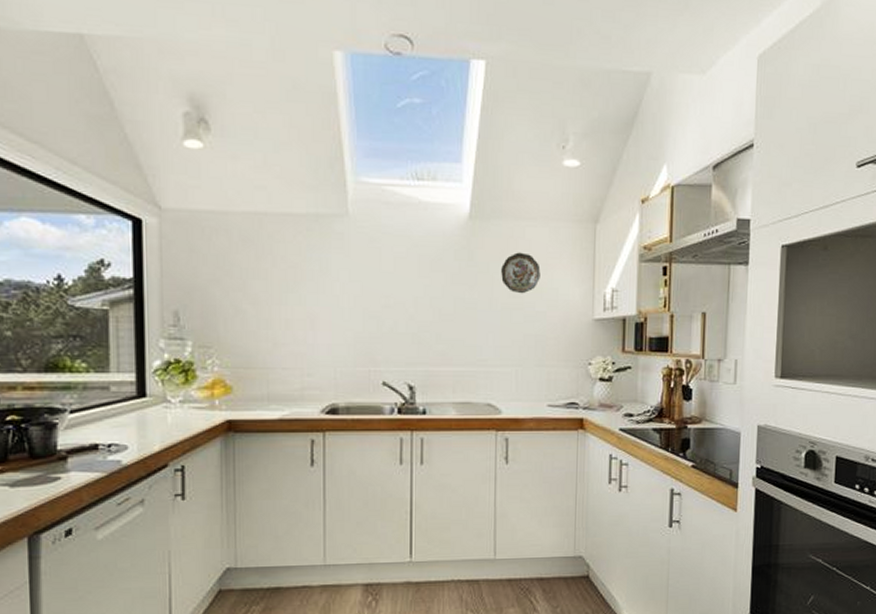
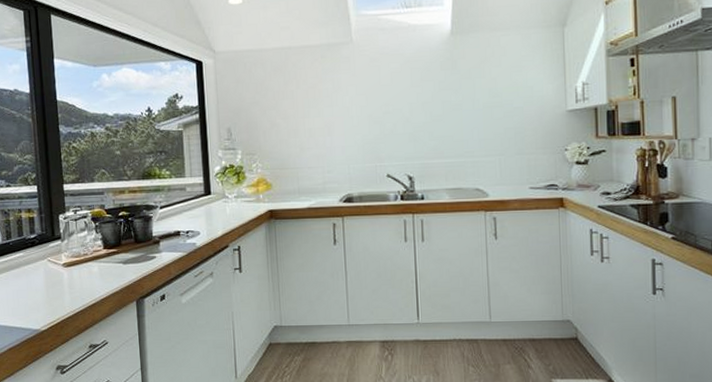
decorative plate: present [501,252,541,294] -> none [481,58,516,94]

